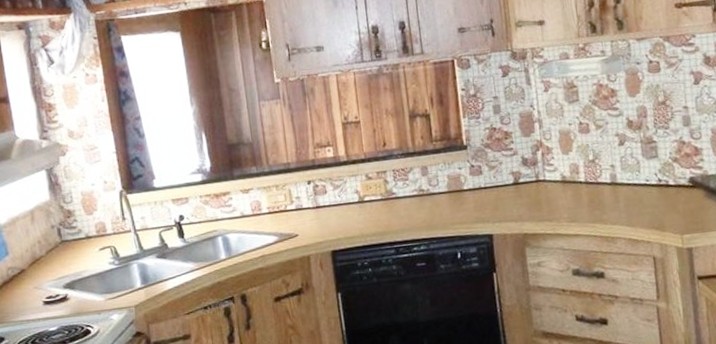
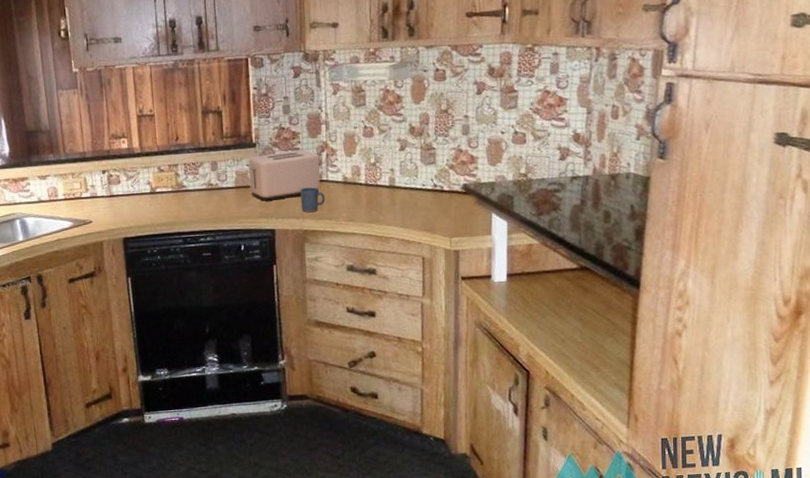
toaster: none [460,149,538,205] -> present [248,149,320,201]
mug: none [516,187,545,215] -> present [300,187,326,213]

